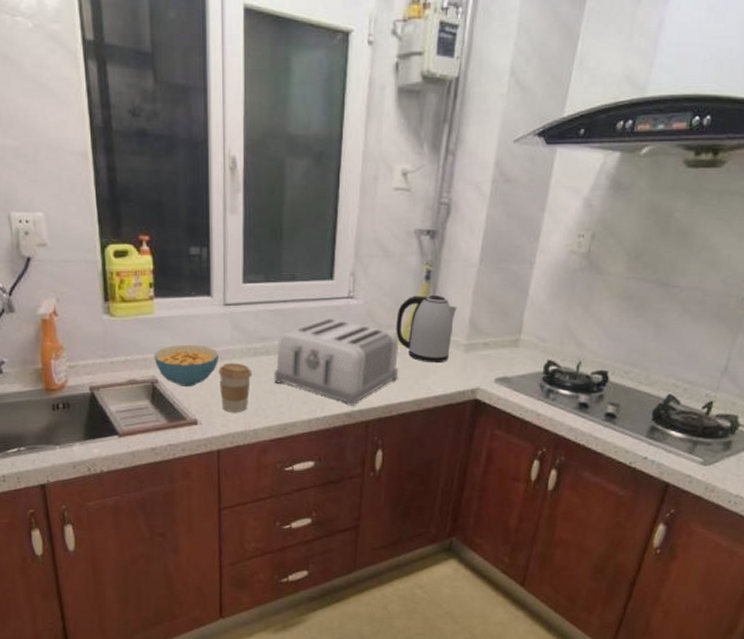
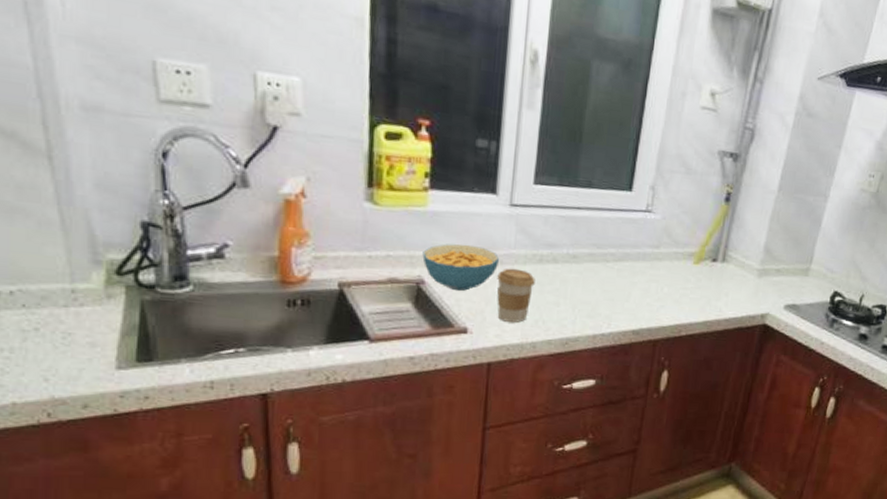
toaster: present [274,317,399,406] -> none [559,229,694,323]
kettle: present [396,294,457,364] -> none [692,216,754,286]

